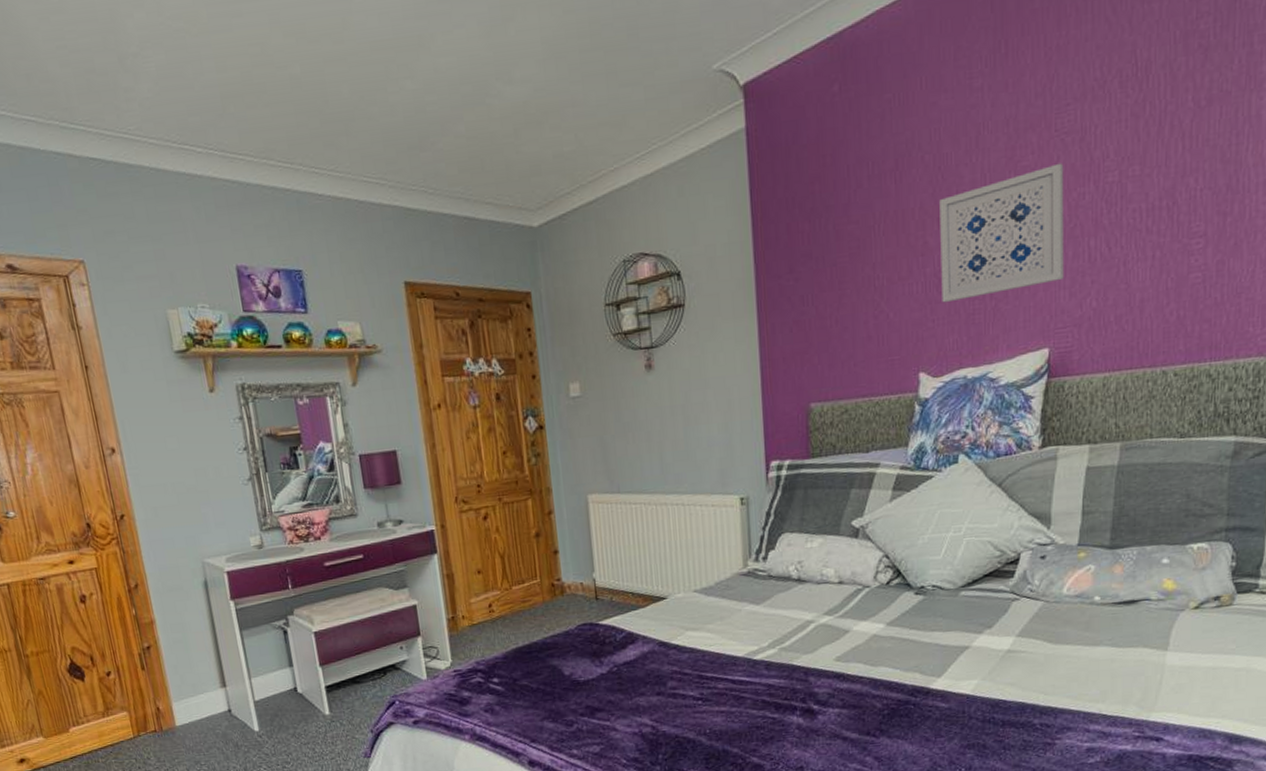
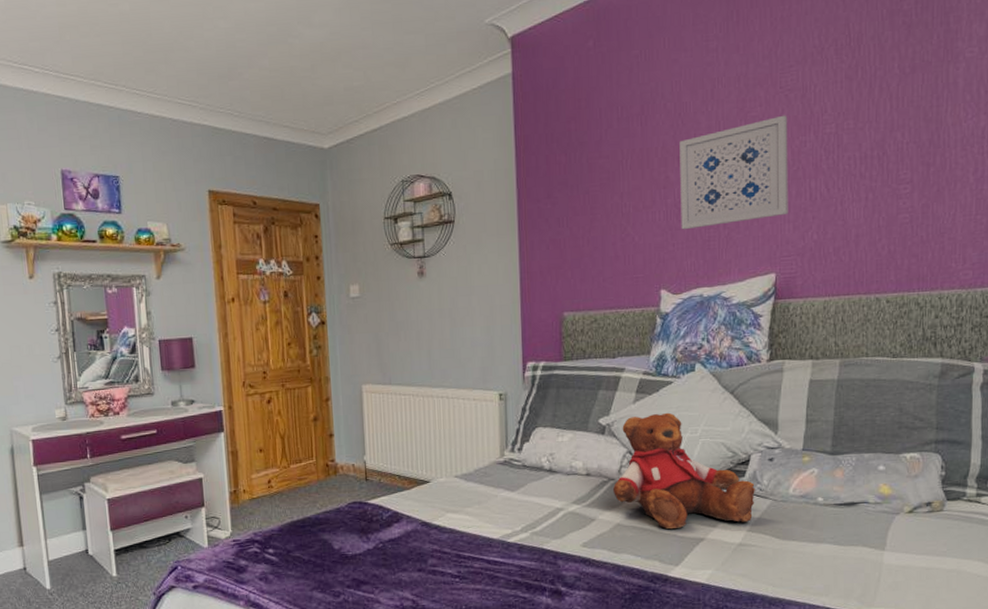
teddy bear: none [868,510,1025,638] -> present [612,412,755,529]

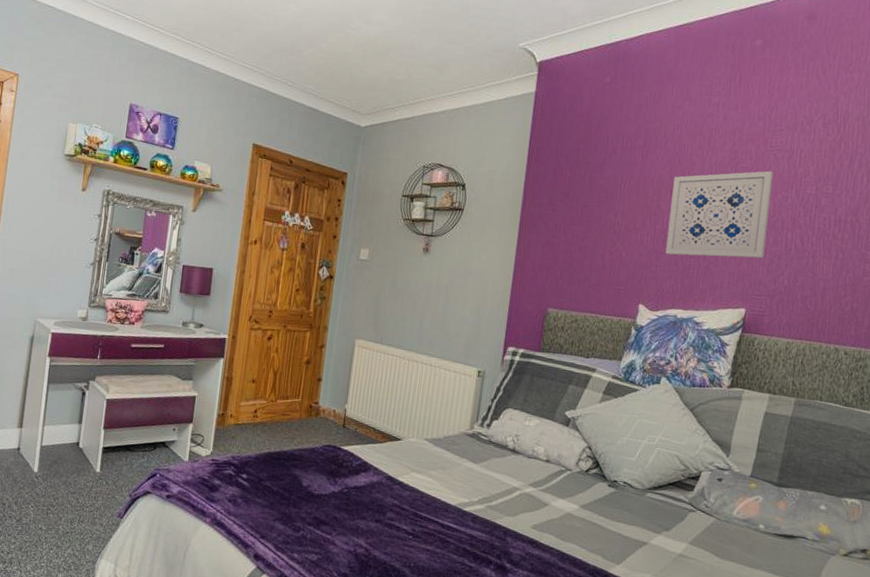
teddy bear: present [612,412,755,529] -> none [568,415,702,535]

